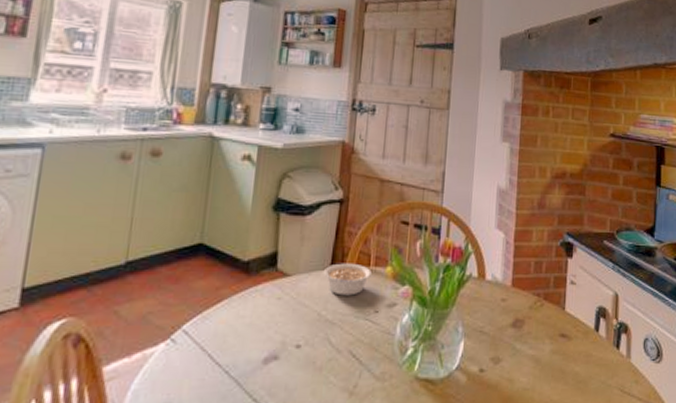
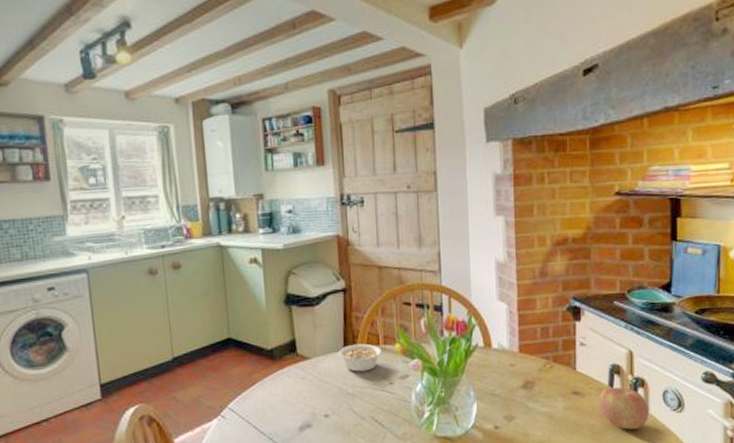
apple: none [584,331,631,379] -> present [599,387,650,430]

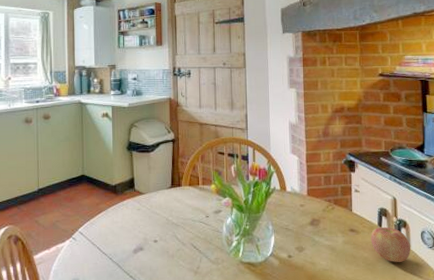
legume: present [337,343,386,372] -> none [166,183,204,206]

